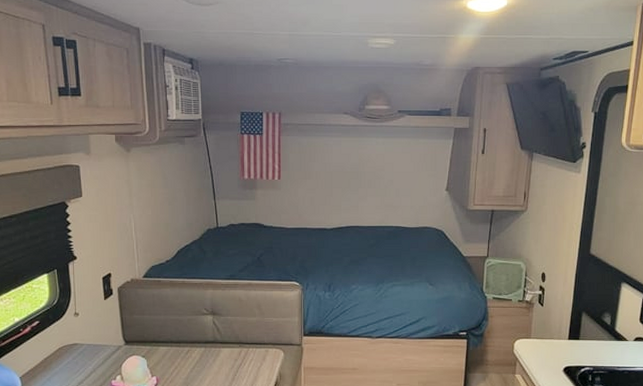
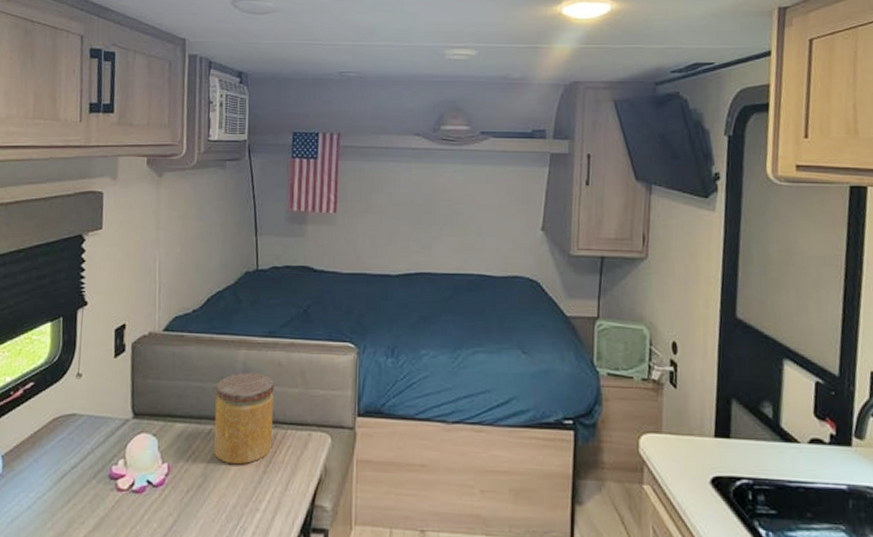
jar: none [189,307,238,375] -> present [214,373,274,465]

